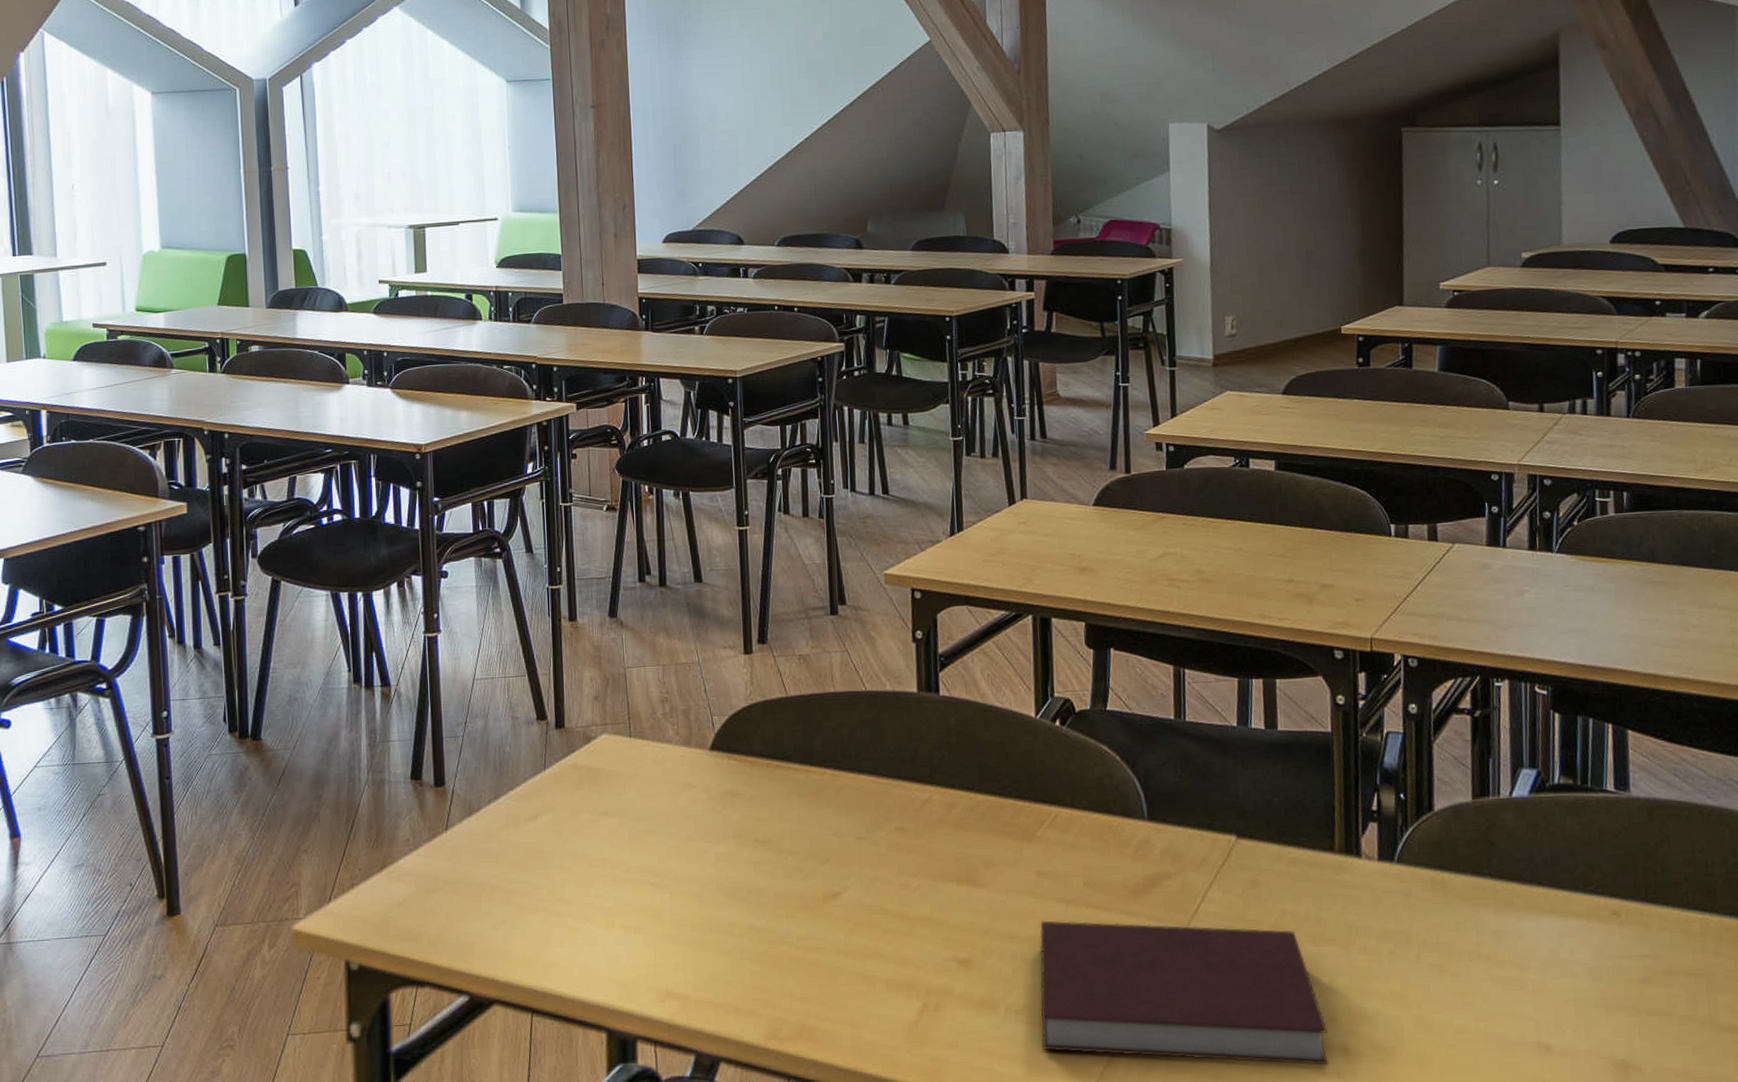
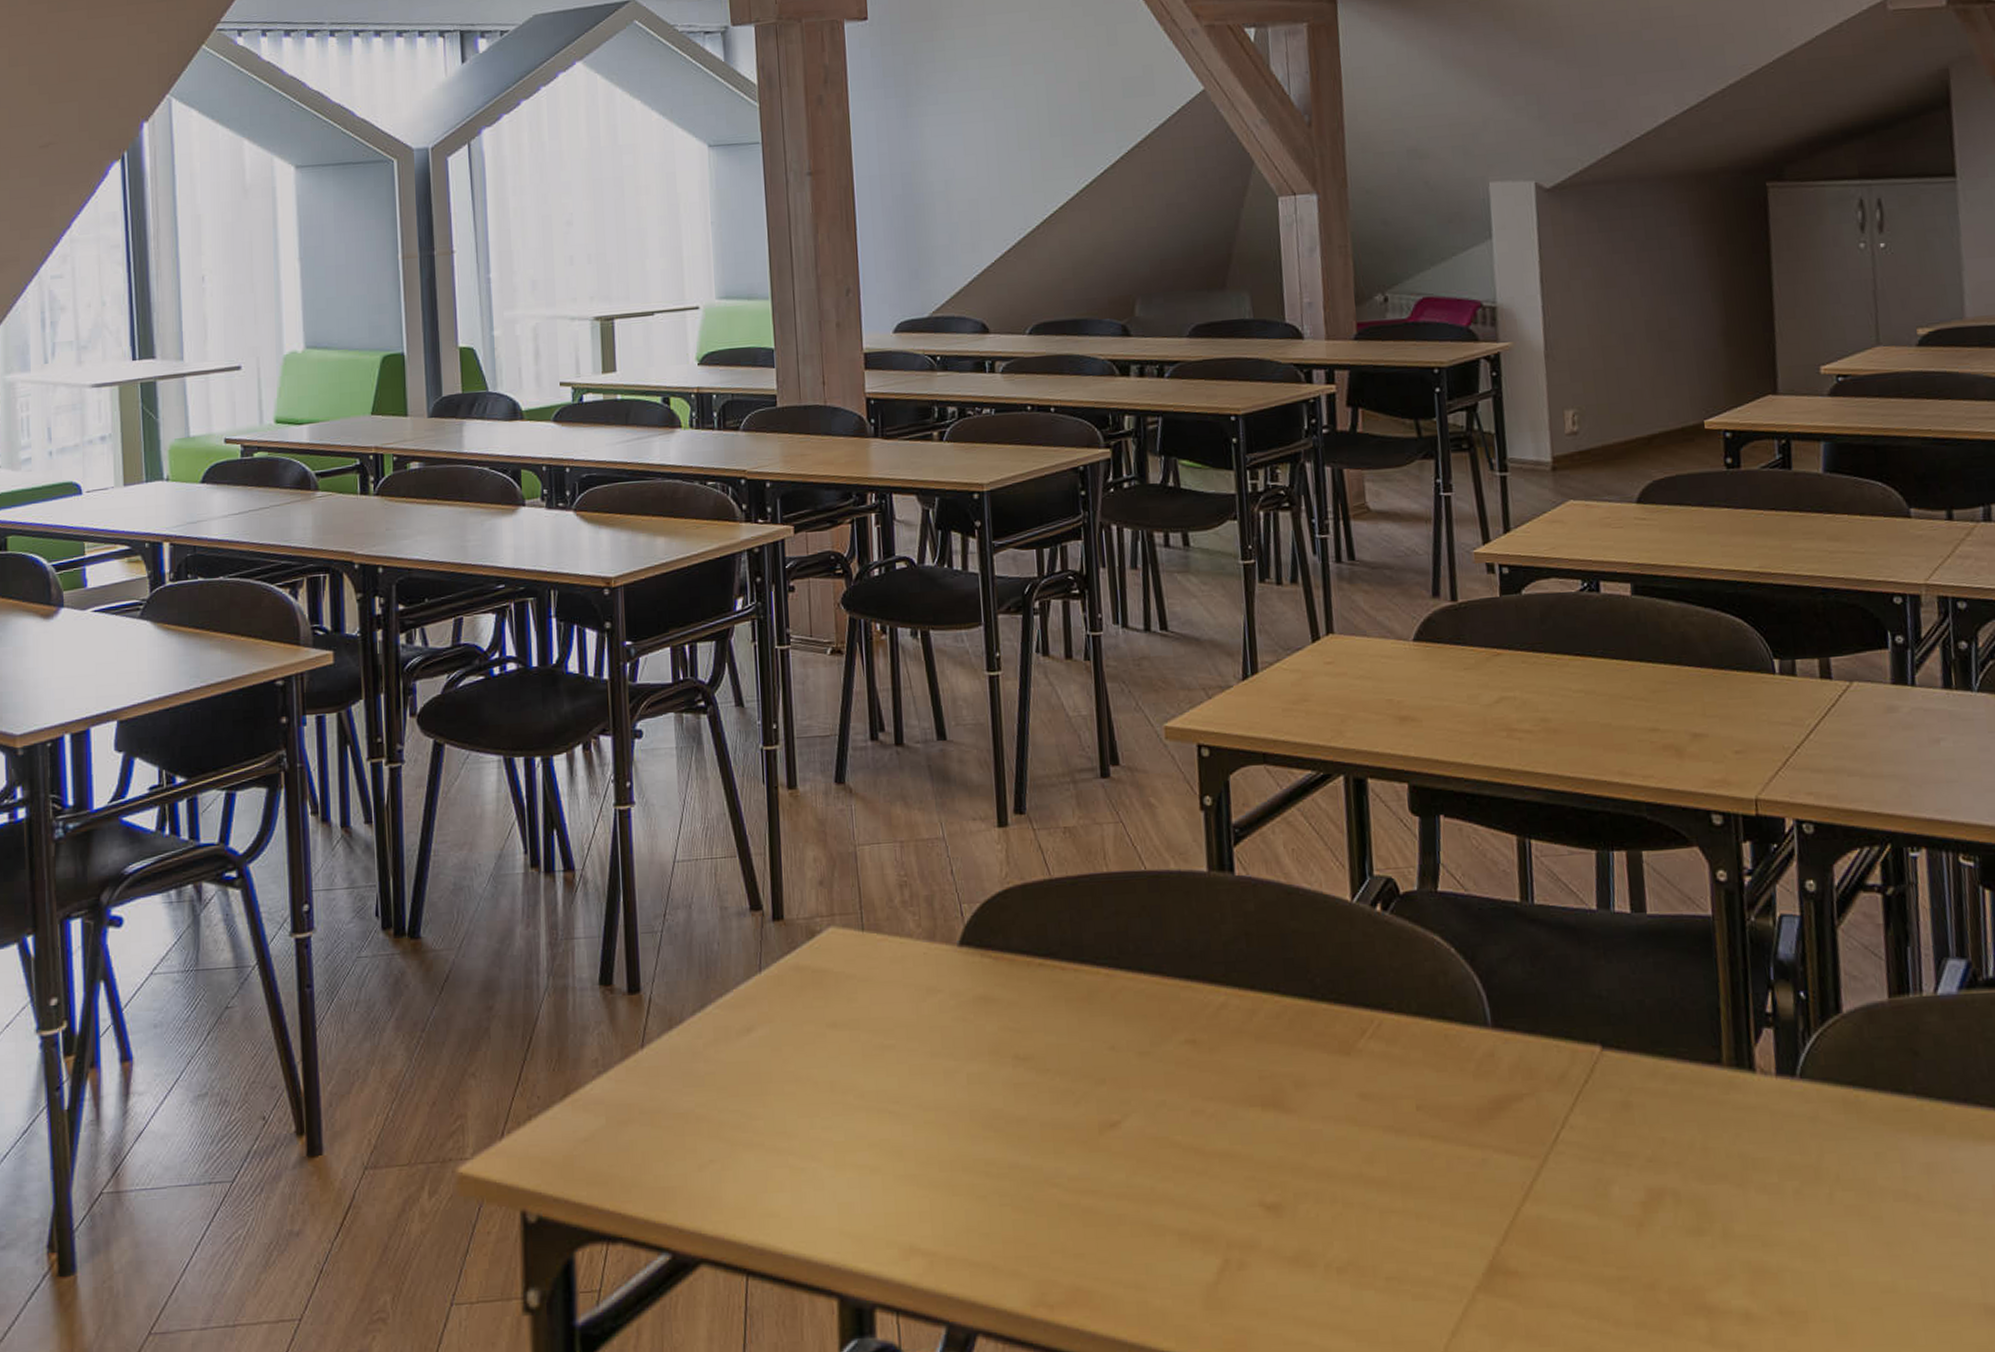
notebook: present [1039,920,1329,1066] -> none [1364,1154,1726,1336]

